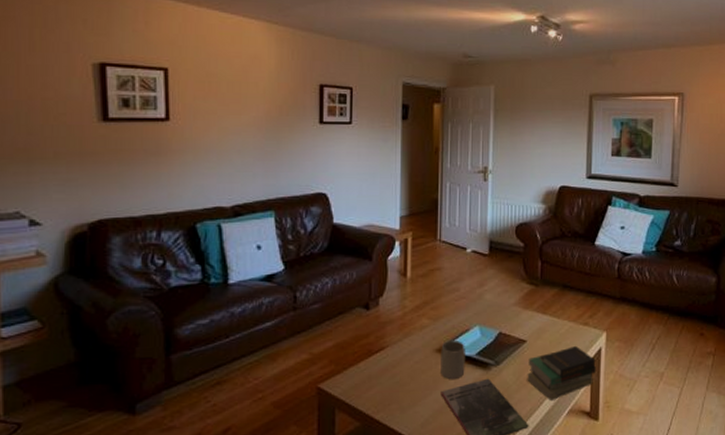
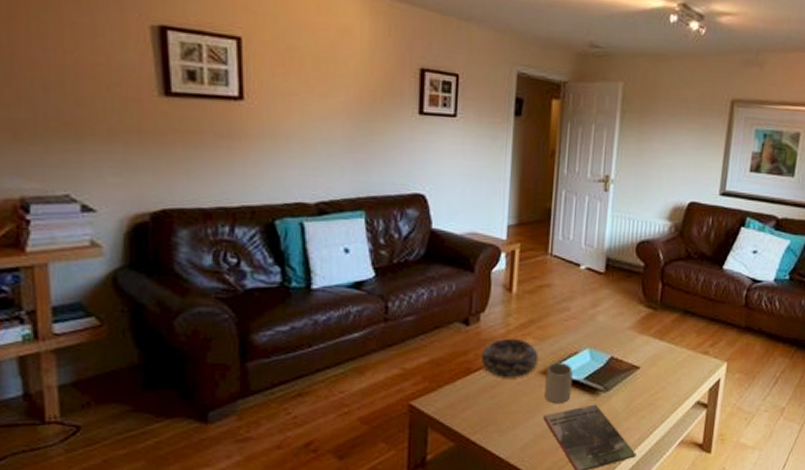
decorative bowl: none [382,319,433,358] -> present [481,338,538,378]
books: present [527,345,596,402] -> none [637,375,714,432]

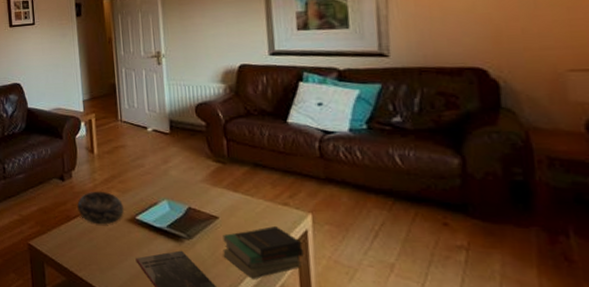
mug: present [544,362,573,404] -> none [132,211,157,249]
books: none [637,375,714,432] -> present [223,225,304,280]

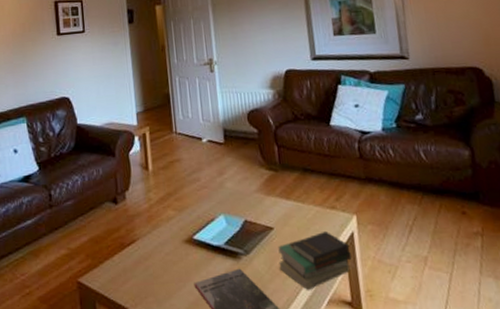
decorative bowl: present [77,191,124,225] -> none [131,211,181,250]

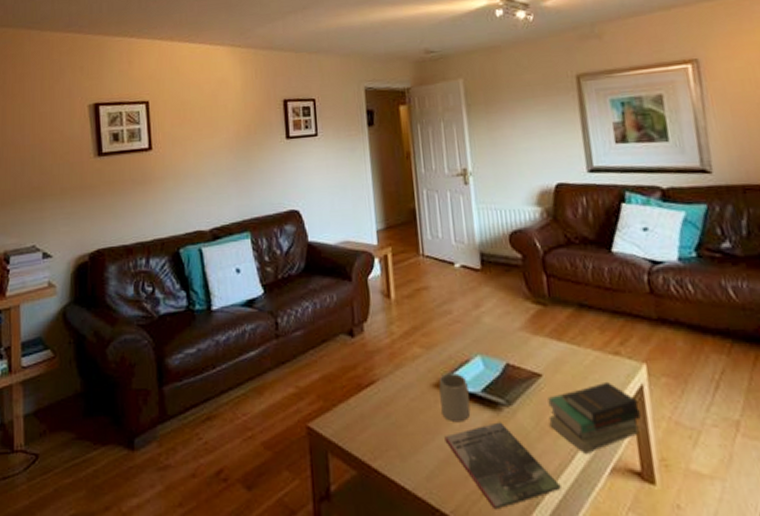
mug: none [189,229,216,271] -> present [439,372,471,423]

